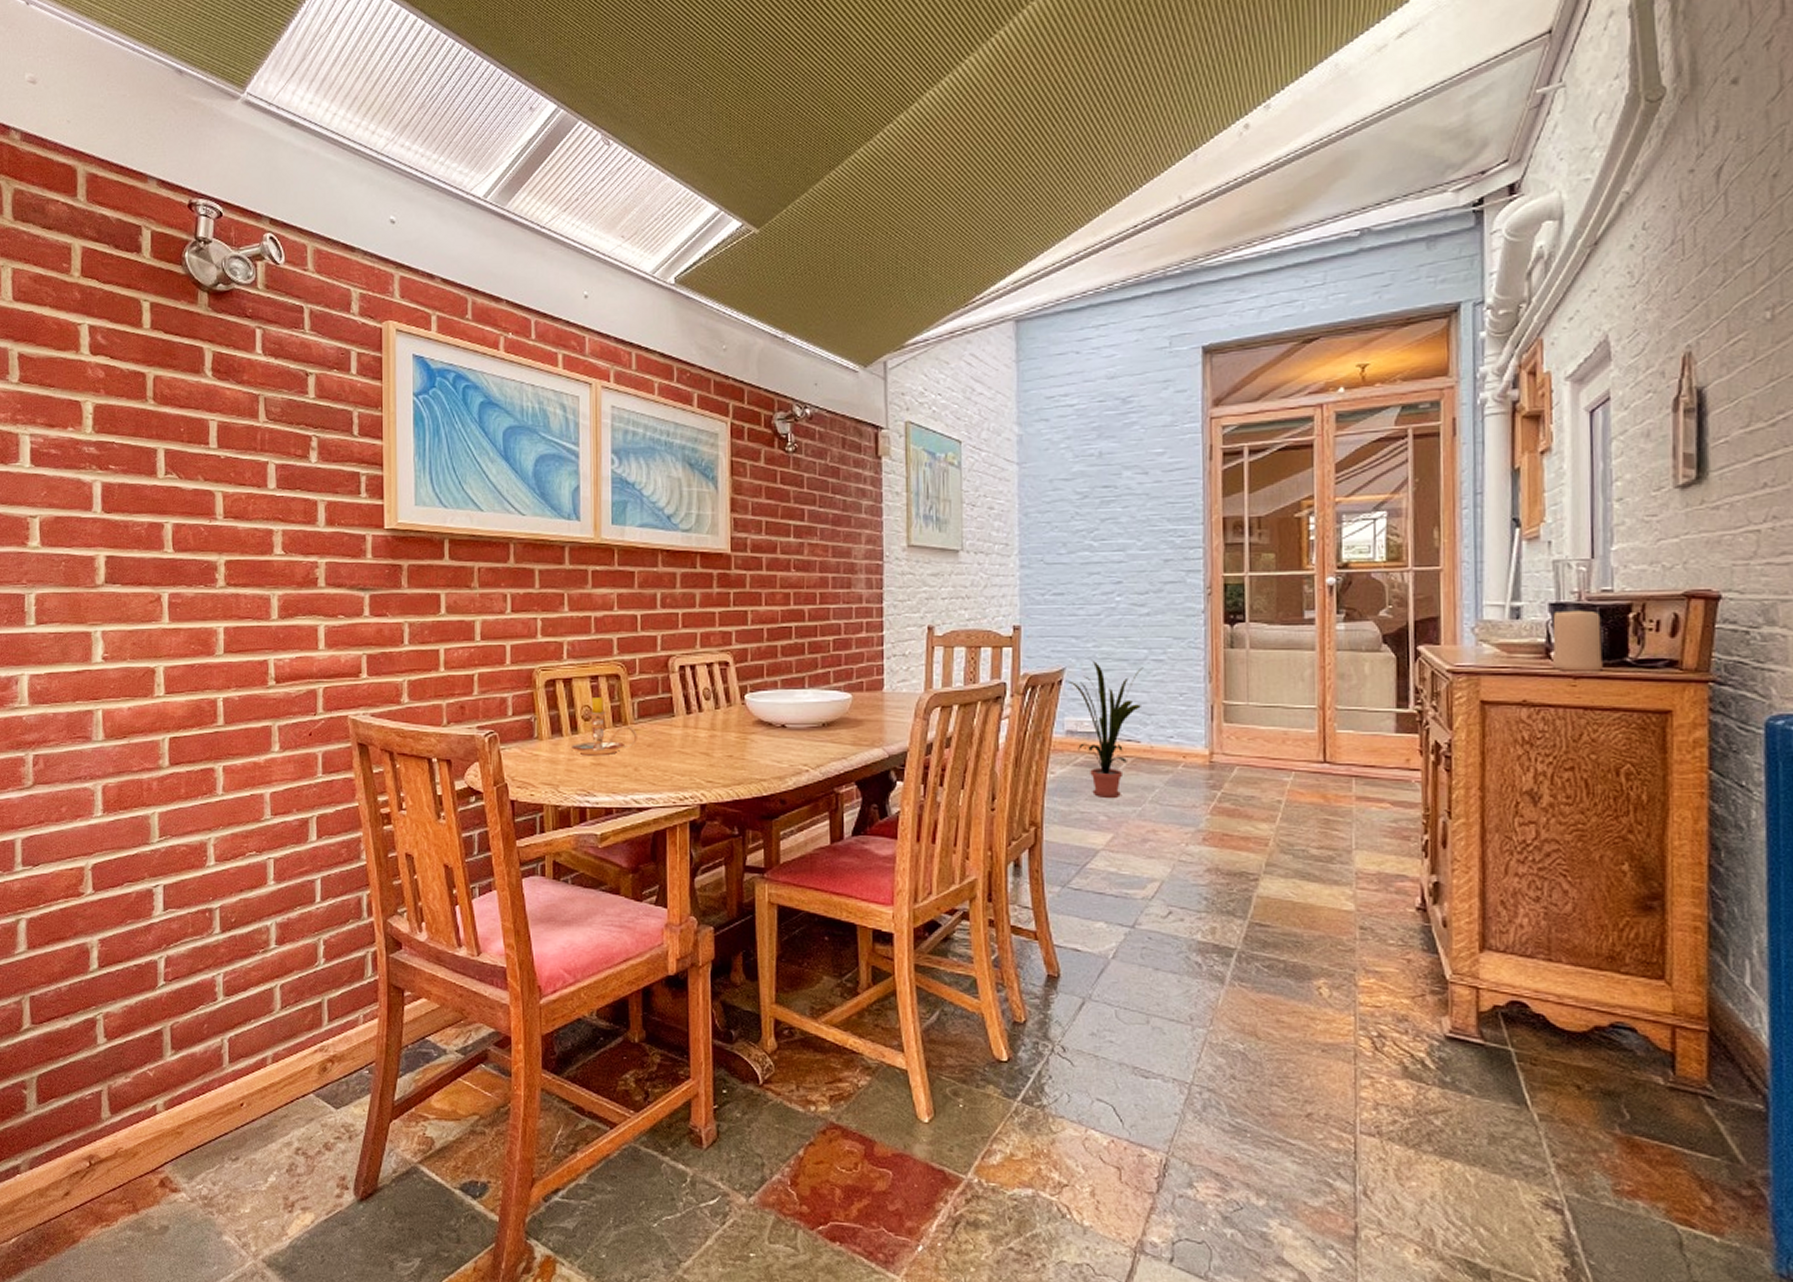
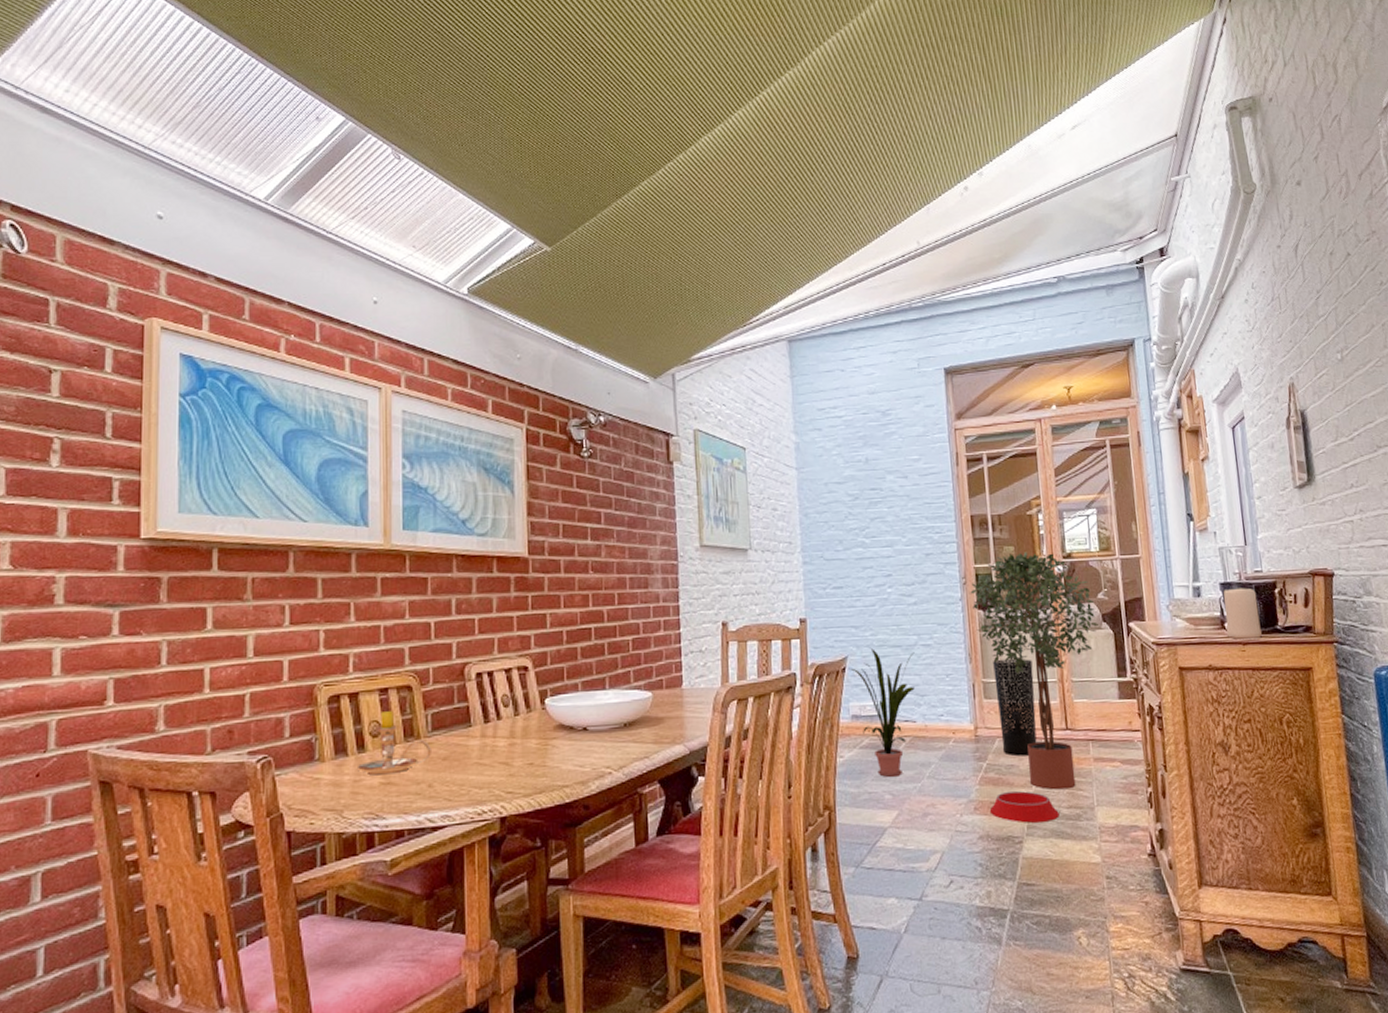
potted tree: none [1214,560,1378,828] -> present [969,551,1100,790]
pet bowl: none [1221,825,1307,861] -> present [989,791,1060,823]
umbrella stand: none [1238,680,1288,788] -> present [993,658,1037,757]

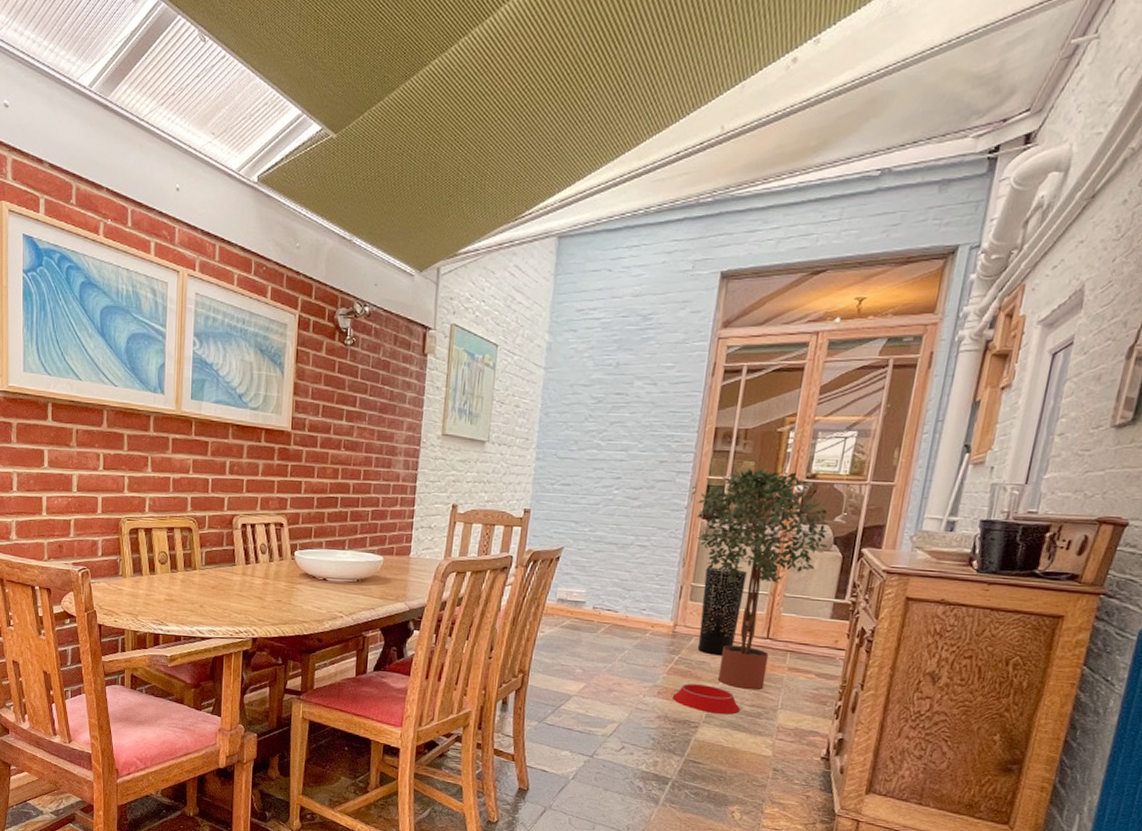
candlestick: present [358,710,431,776] -> none [149,544,204,594]
house plant: present [848,648,915,778] -> none [562,543,629,656]
candle: present [1223,588,1263,640] -> none [971,527,1022,581]

